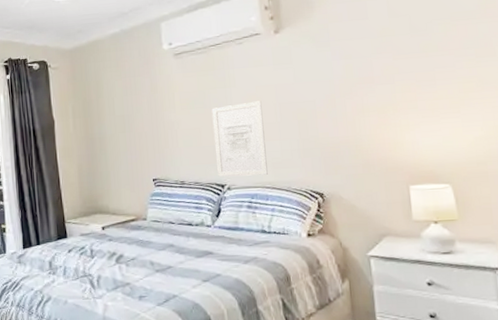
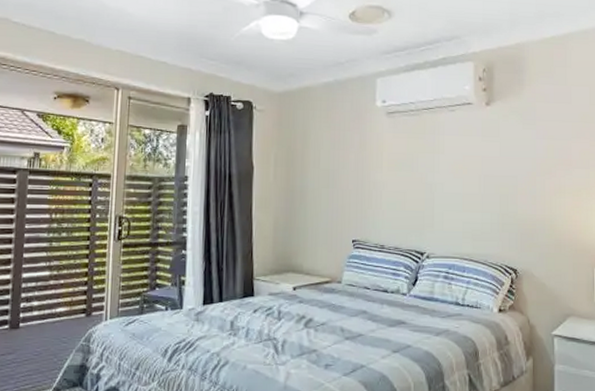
wall art: present [211,101,268,177] -> none [418,170,467,246]

